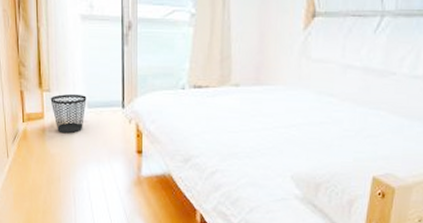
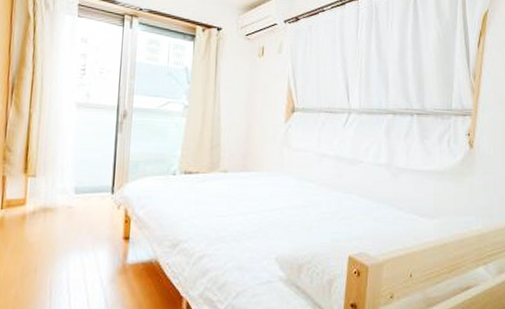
wastebasket: present [50,93,87,134] -> none [35,179,75,221]

